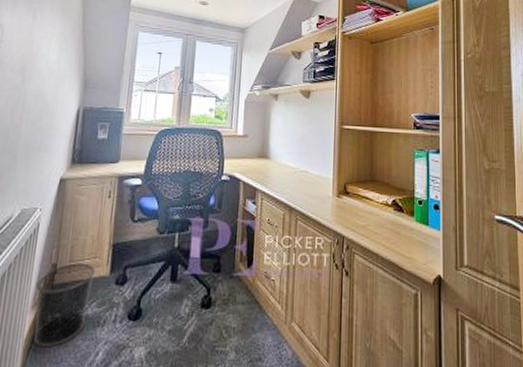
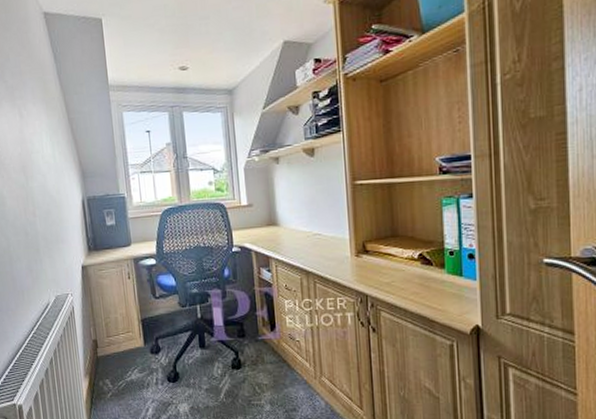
waste bin: present [34,263,95,348] -> none [83,337,132,407]

